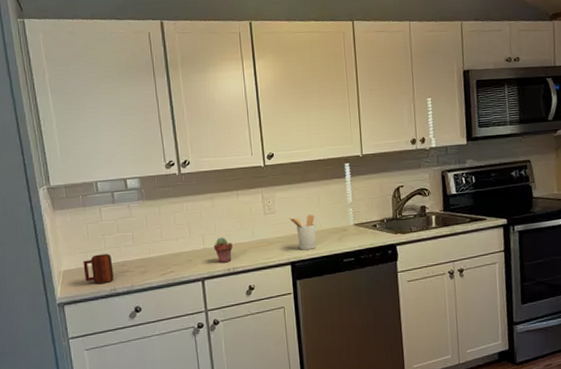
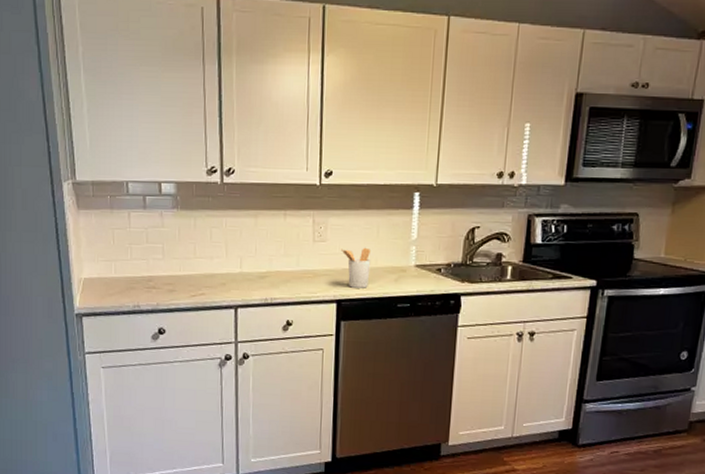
mug: present [83,254,114,283] -> none [106,265,139,298]
potted succulent: present [213,237,233,263] -> none [252,262,273,292]

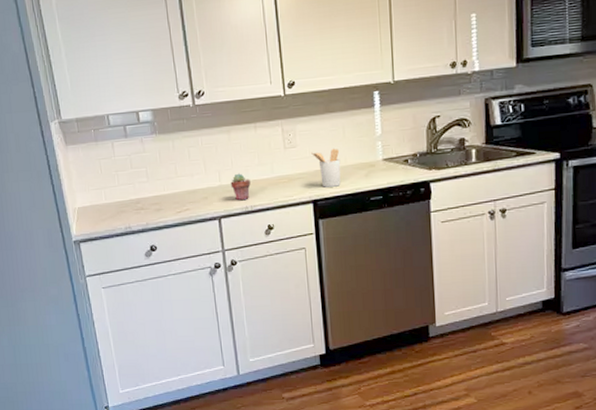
potted succulent: none [252,262,273,292] -> present [230,173,251,201]

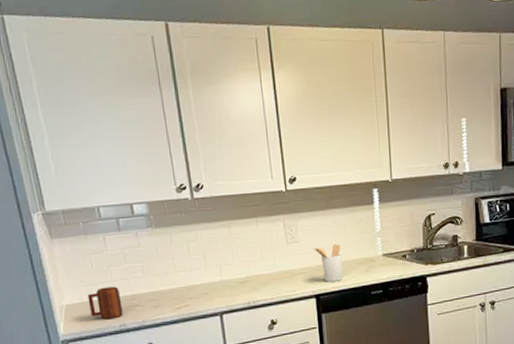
mug: none [97,190,129,221] -> present [87,286,123,319]
potted succulent: present [230,173,251,201] -> none [232,268,253,296]

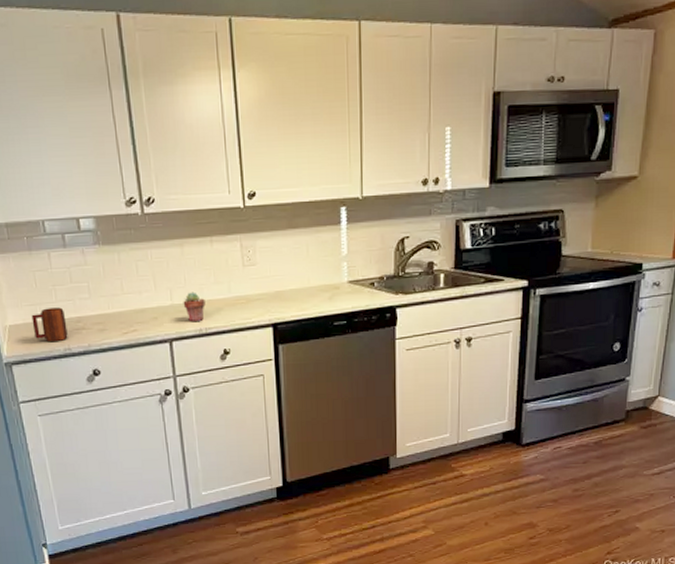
potted succulent: none [232,268,253,296] -> present [183,292,205,322]
utensil holder: present [313,243,343,282] -> none [272,267,304,310]

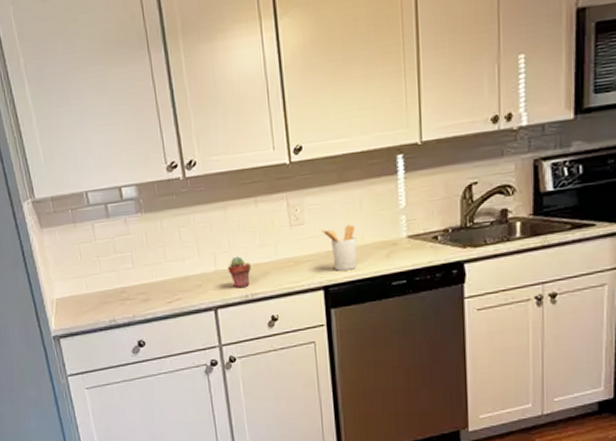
mug: present [31,307,68,341] -> none [77,278,113,313]
utensil holder: none [272,267,304,310] -> present [322,224,357,271]

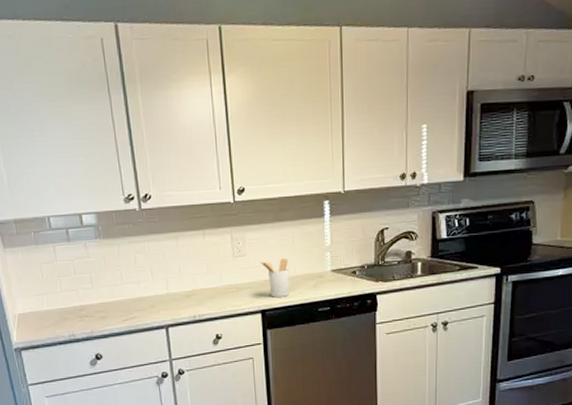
potted succulent: present [227,256,251,288] -> none [178,281,199,310]

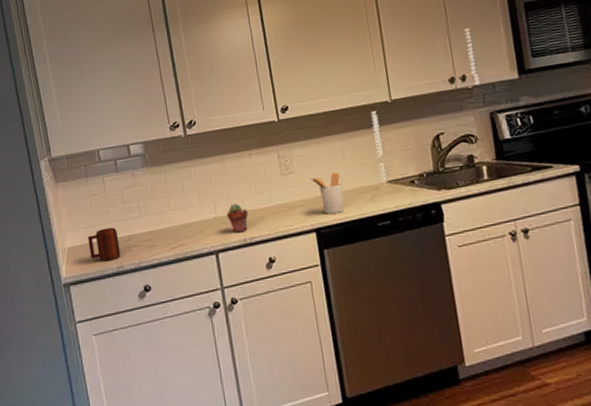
mug: none [38,297,72,328] -> present [87,227,121,261]
potted succulent: none [178,281,199,310] -> present [226,203,248,233]

